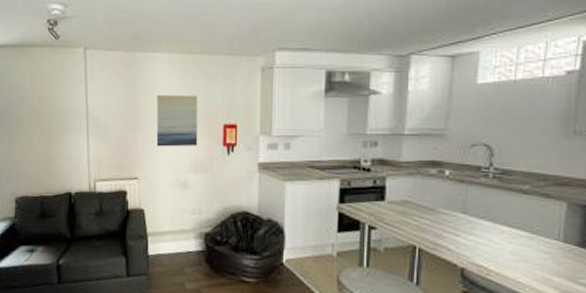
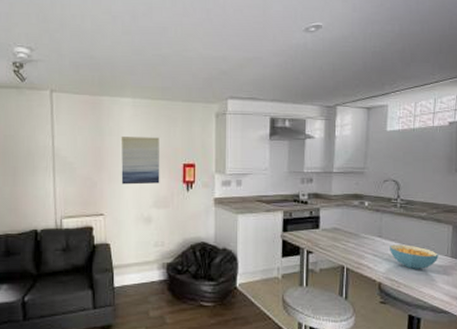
cereal bowl: none [477,223,545,255] -> present [390,244,439,269]

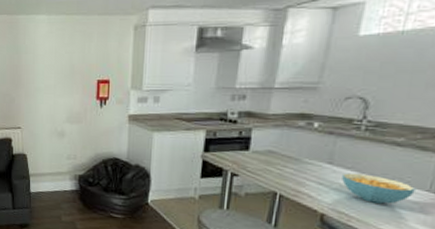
wall art: present [120,137,160,185] -> none [36,54,74,101]

